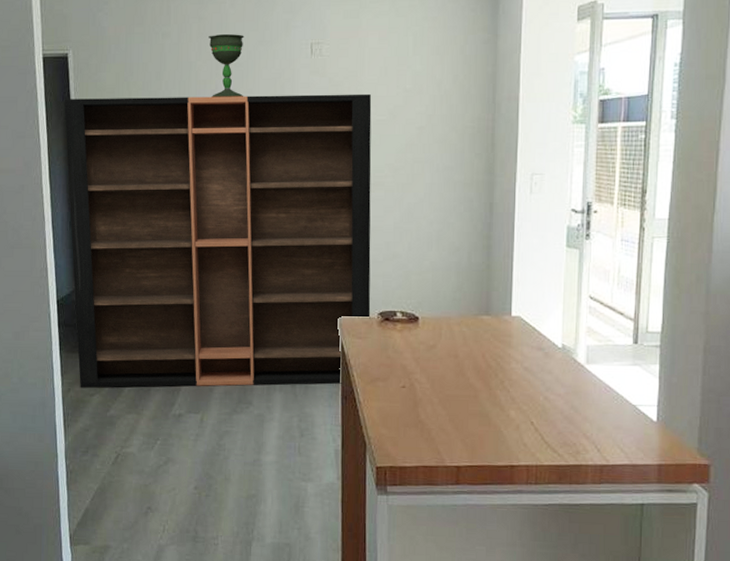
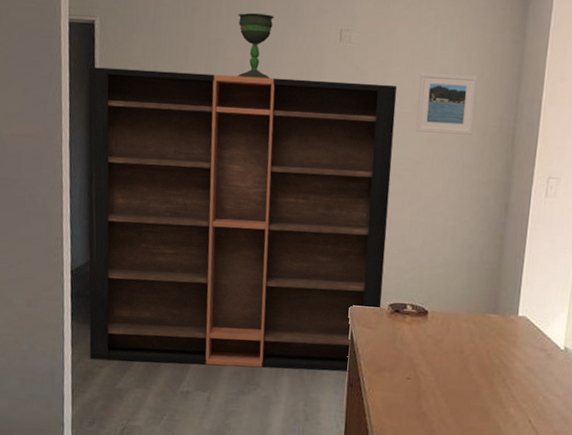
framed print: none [393,78,452,138] -> present [416,73,478,135]

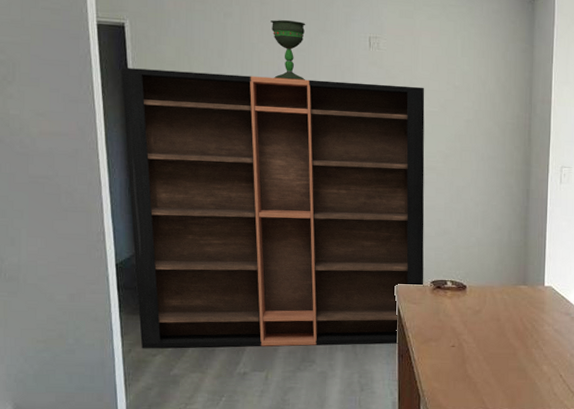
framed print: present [416,73,478,135] -> none [444,76,495,131]

